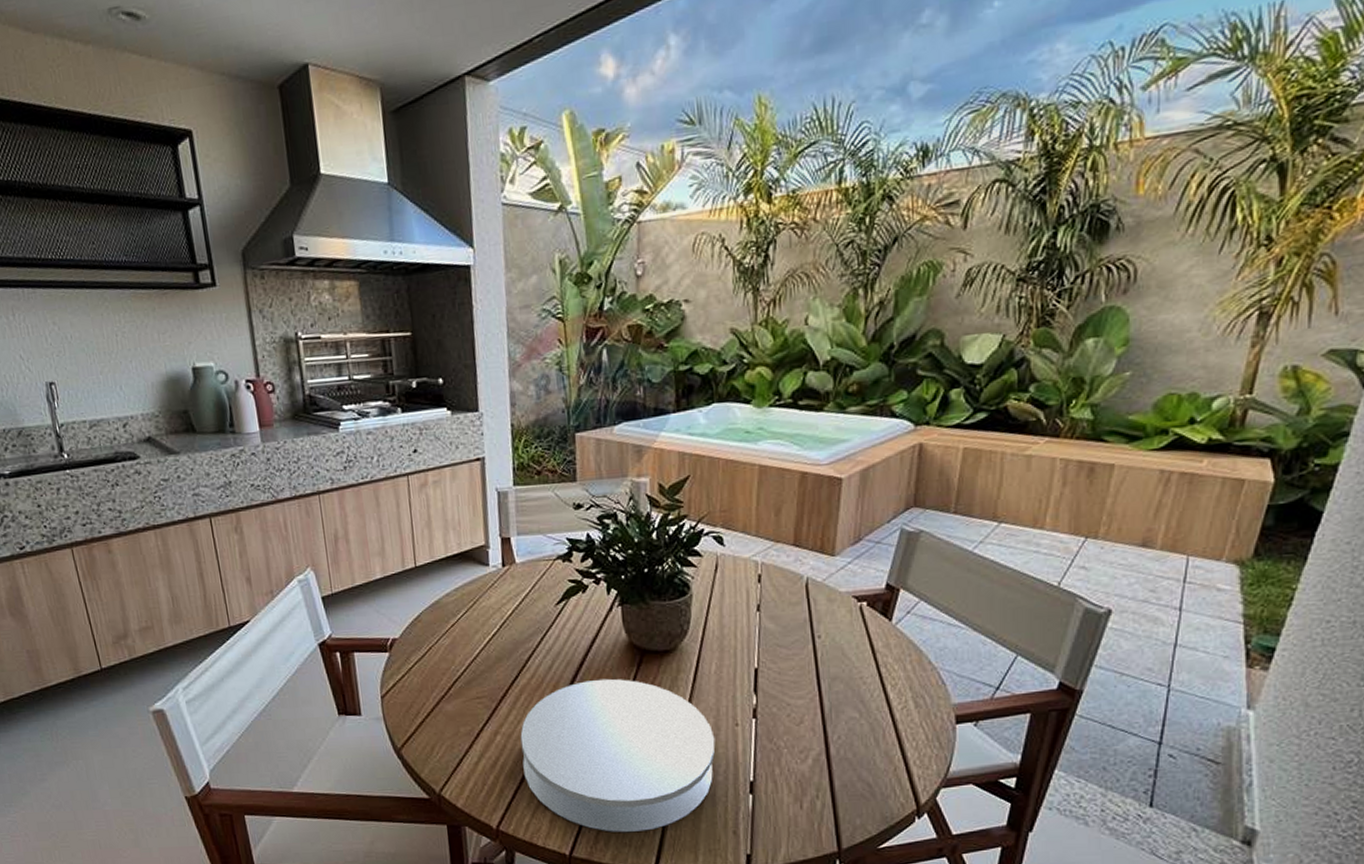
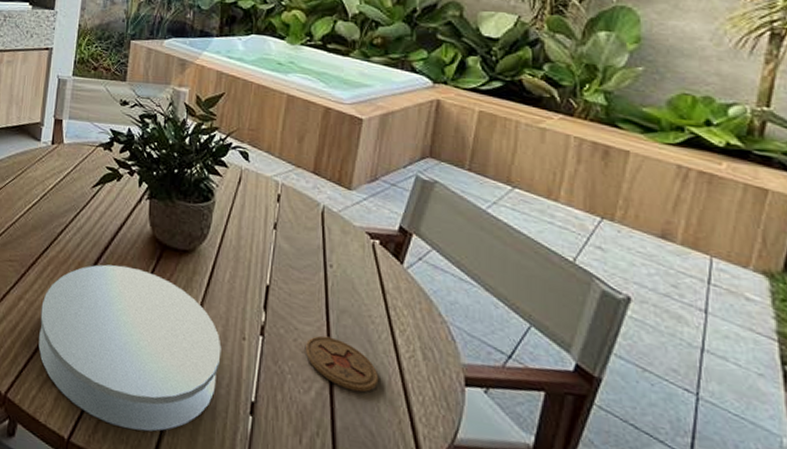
coaster: none [798,705,873,751] -> present [304,335,379,393]

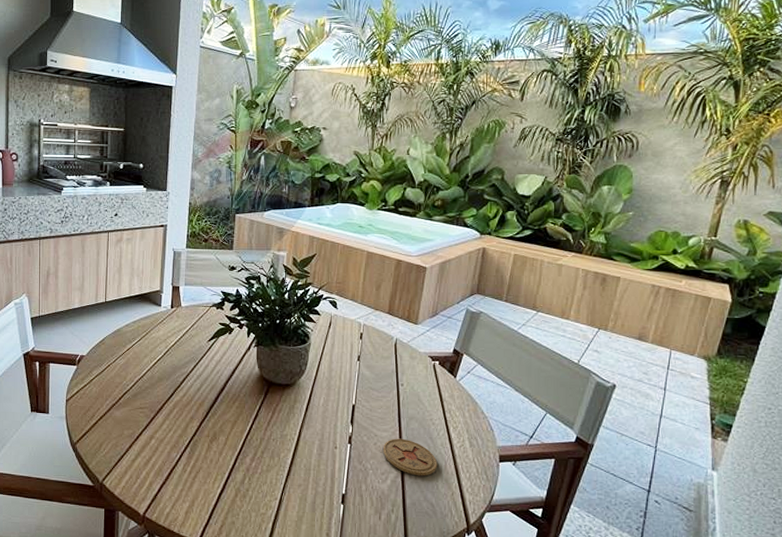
plate: present [38,264,222,432] -> none [169,402,318,528]

